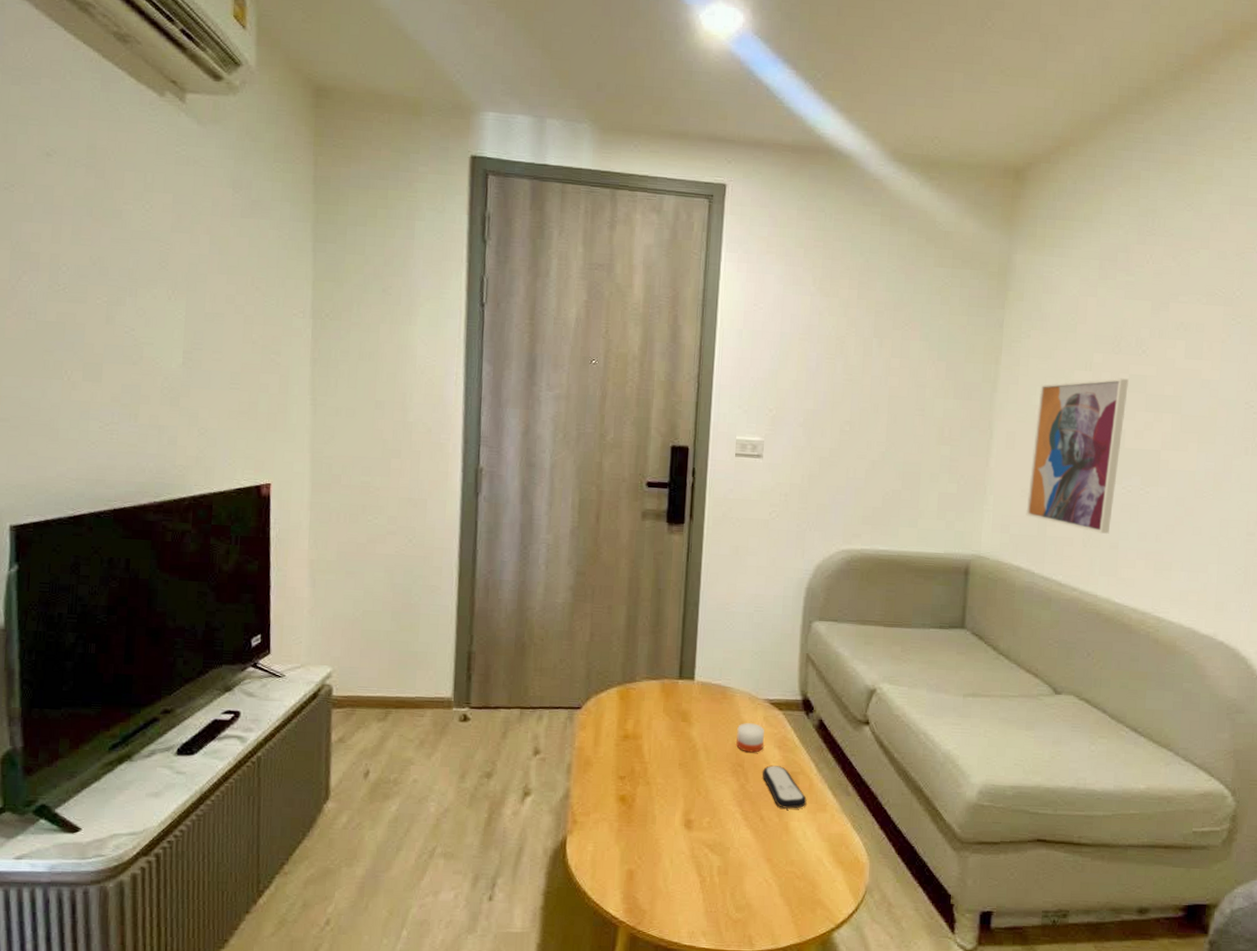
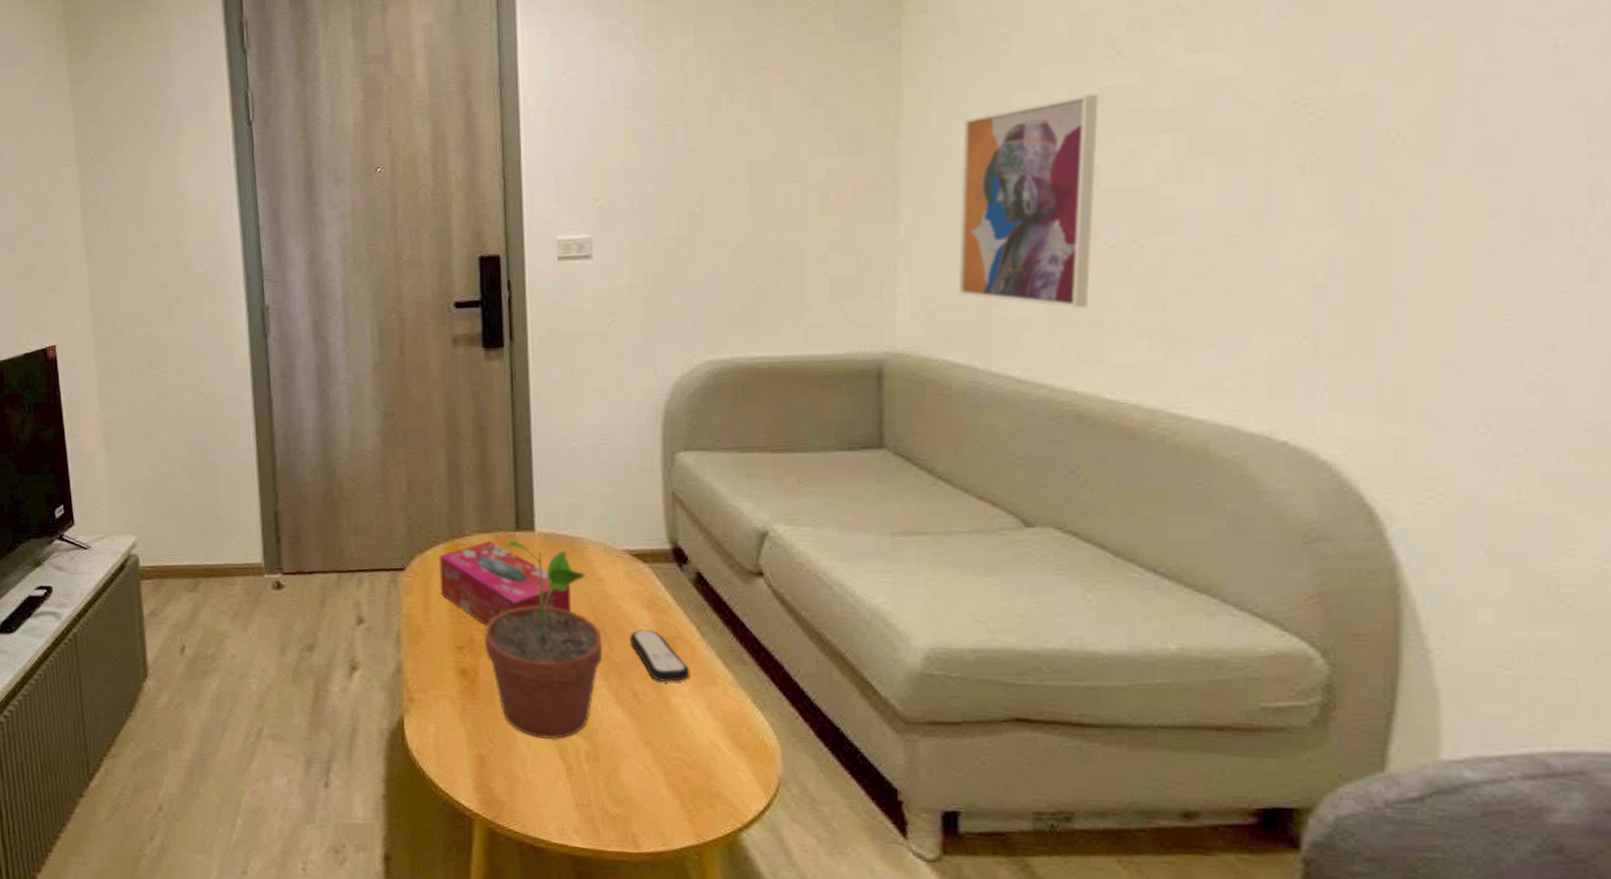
tissue box: none [609,686,719,759] -> present [439,541,571,626]
potted plant: none [642,687,741,857] -> present [483,541,603,740]
candle: present [736,723,764,753] -> none [593,580,628,615]

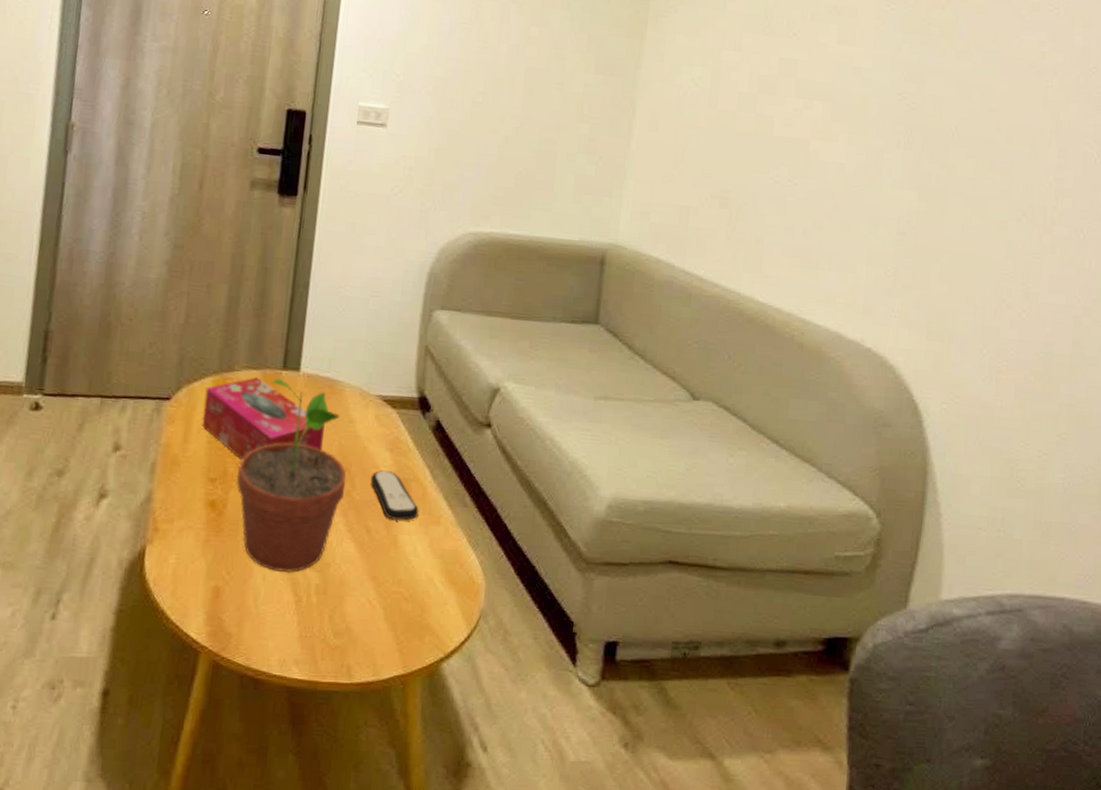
wall art: present [958,93,1099,308] -> none [667,60,779,227]

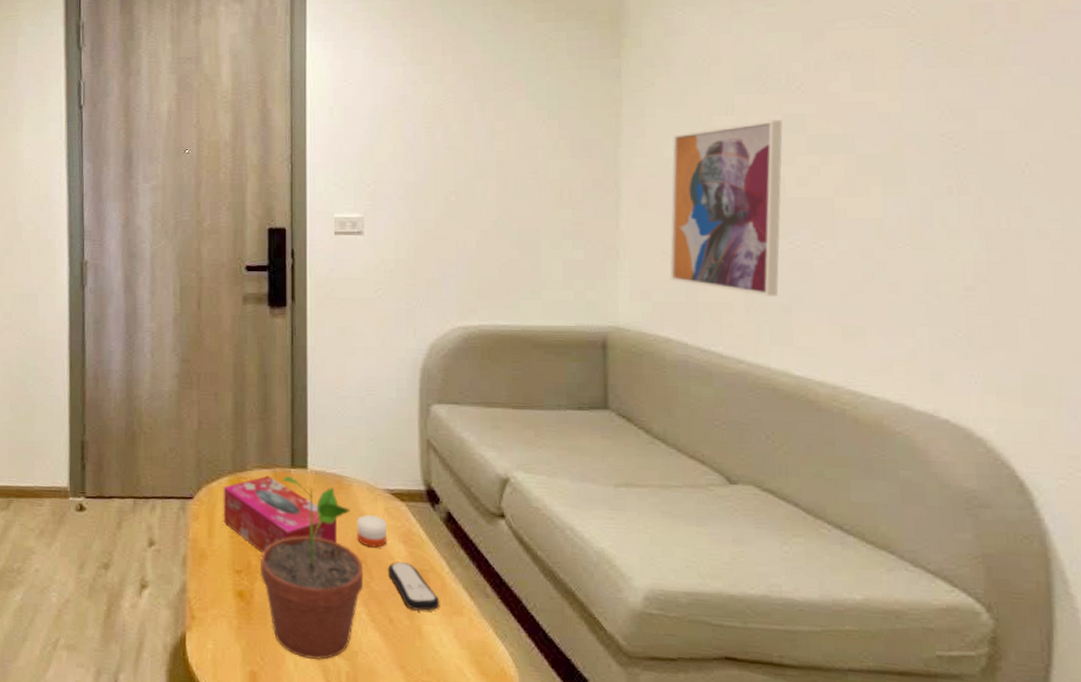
candle: none [343,421,375,456] -> present [357,515,387,548]
wall art: none [667,60,779,227] -> present [669,119,783,296]

